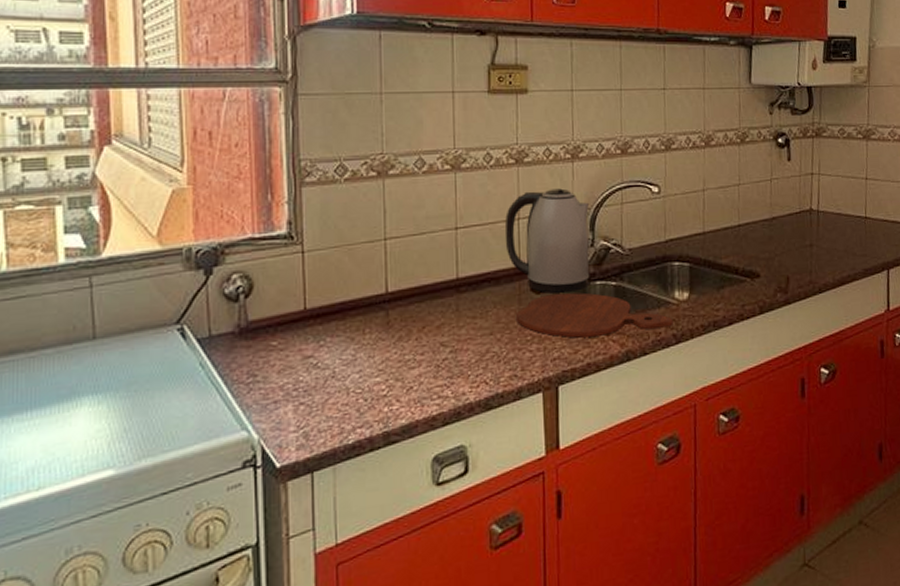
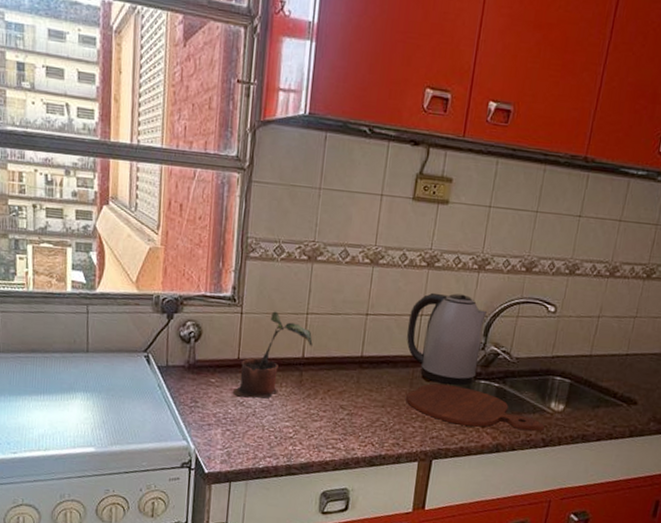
potted plant: none [301,243,396,358] -> present [232,311,313,399]

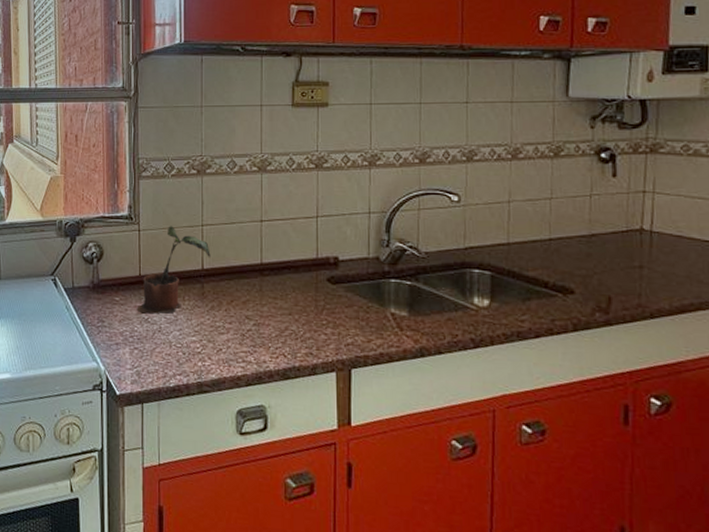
cutting board: present [405,383,545,432] -> none [312,286,471,331]
kettle: present [407,292,487,386] -> none [305,192,385,286]

